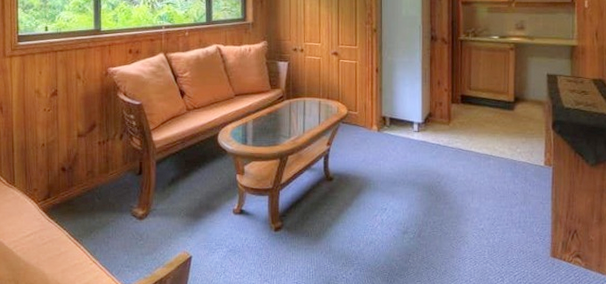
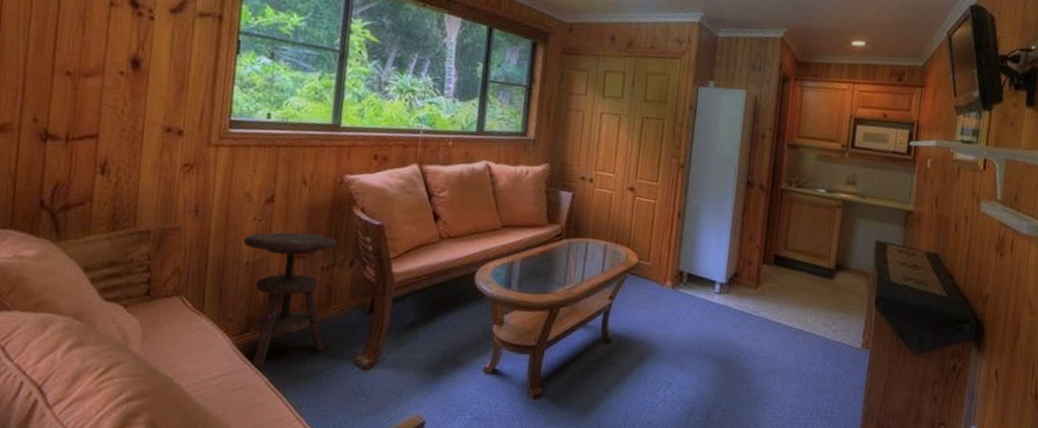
side table: none [38,117,109,226] -> present [244,232,338,369]

